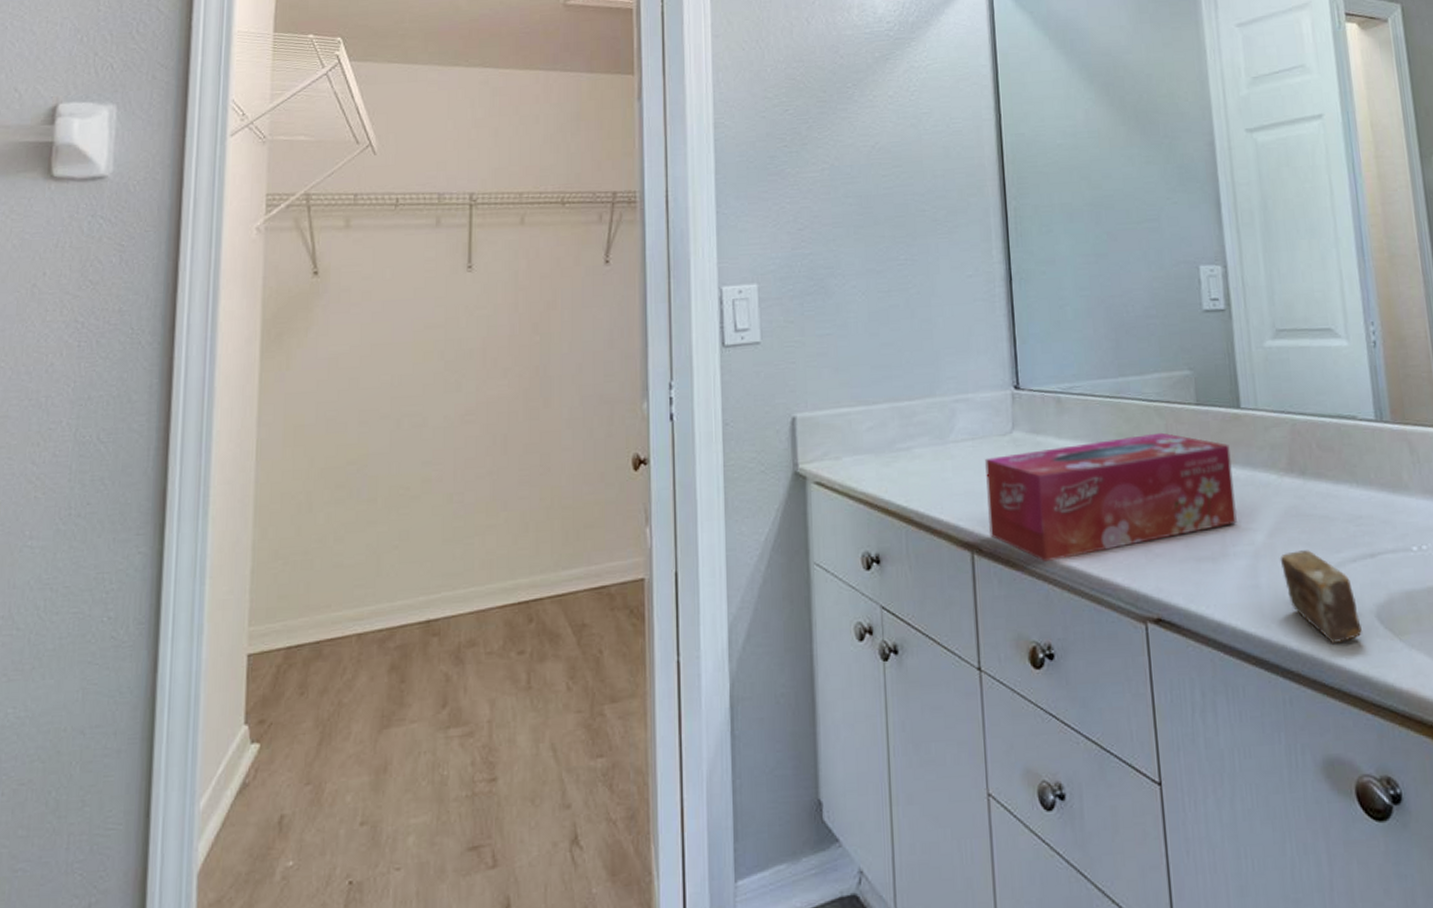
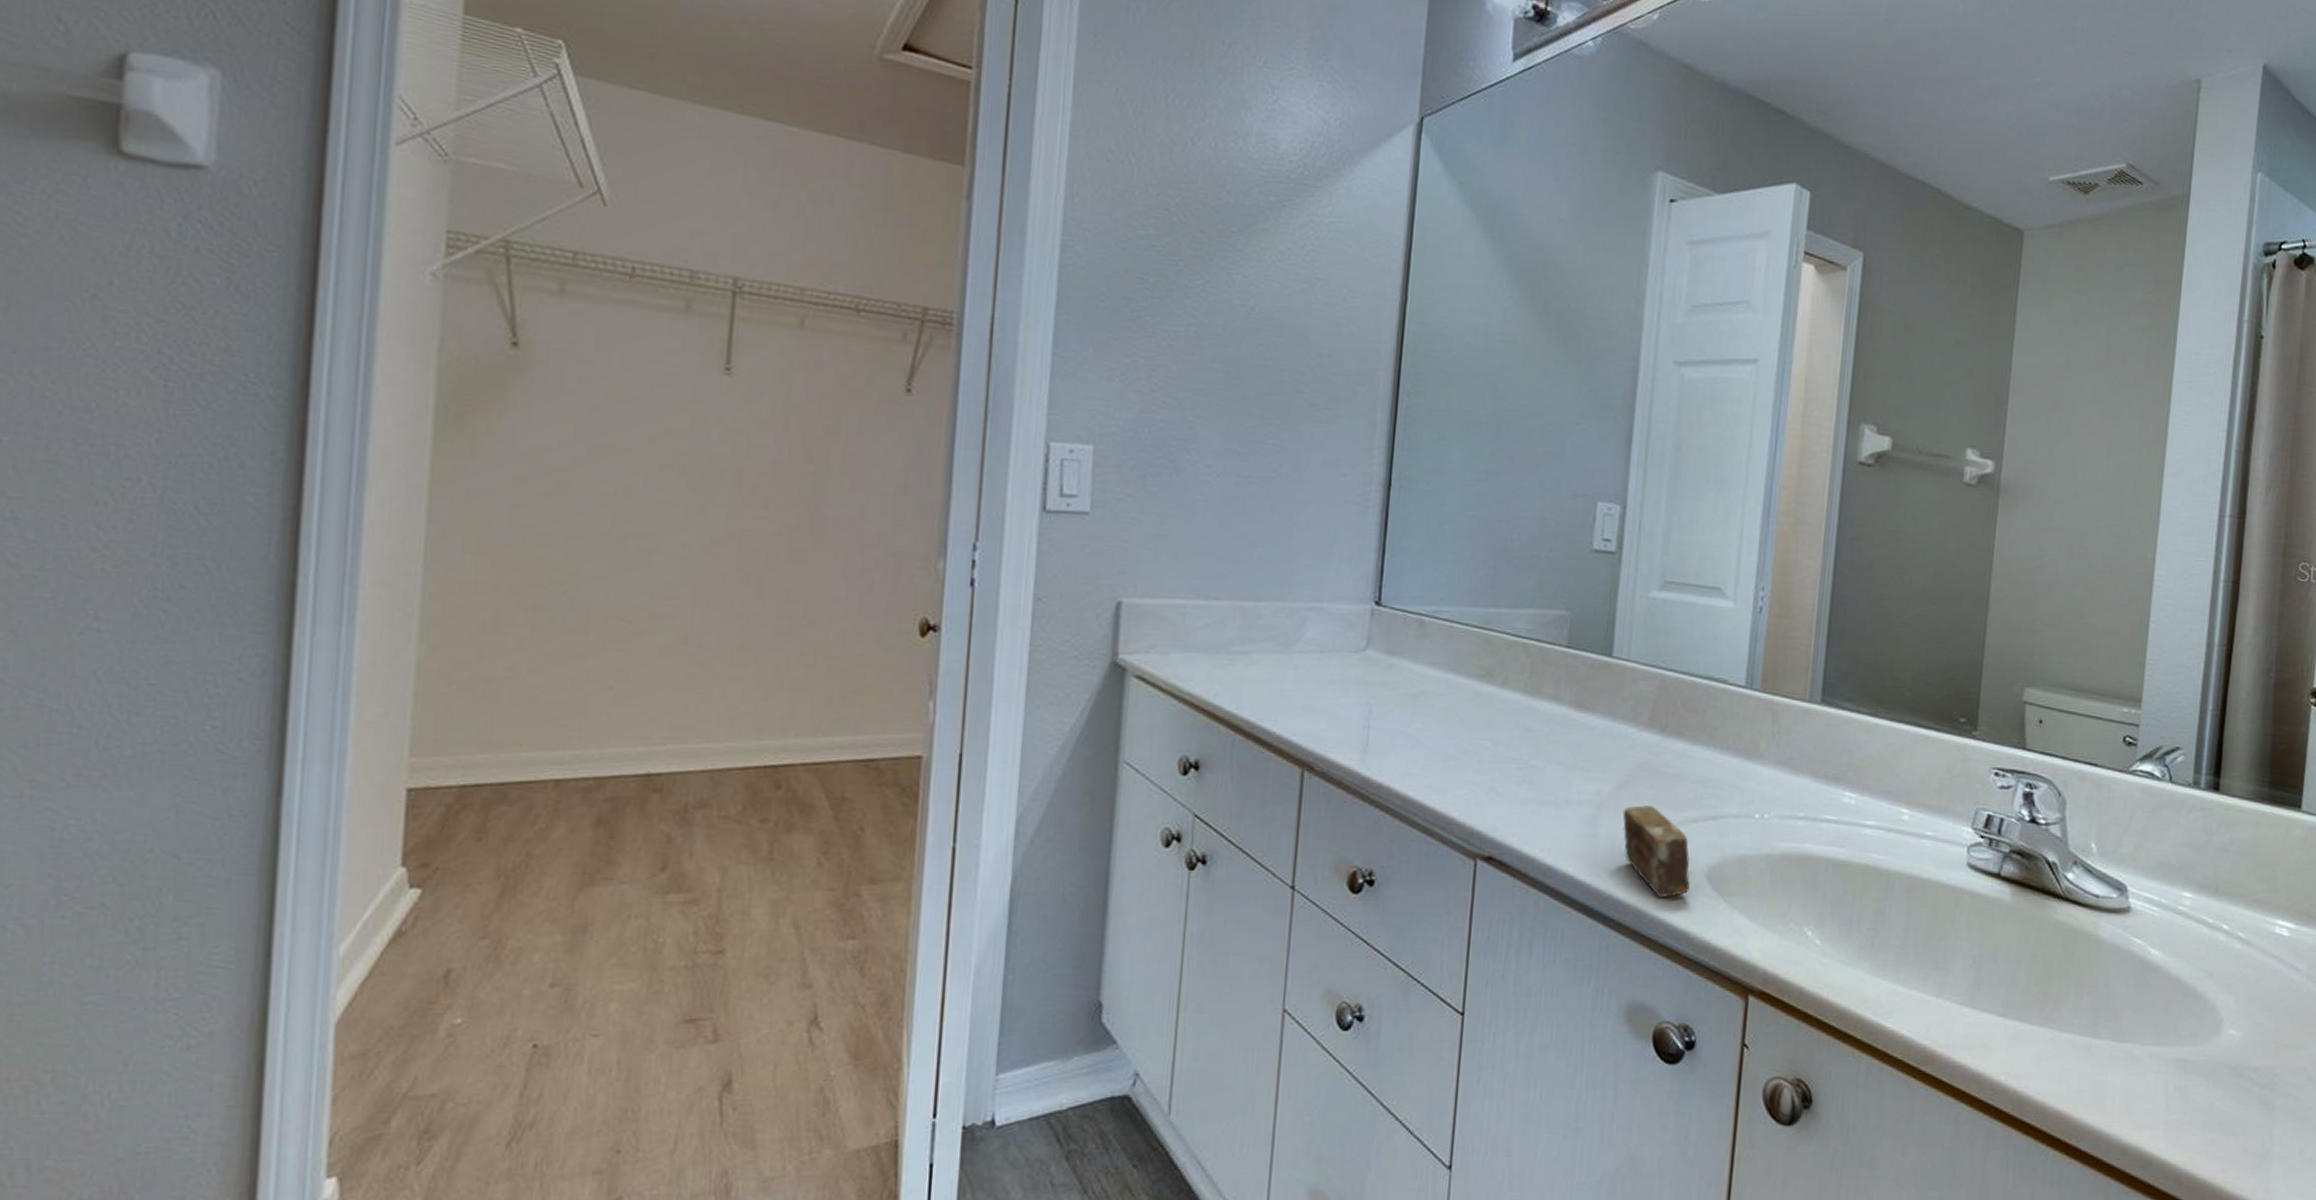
tissue box: present [985,432,1237,561] -> none [1325,670,1594,788]

